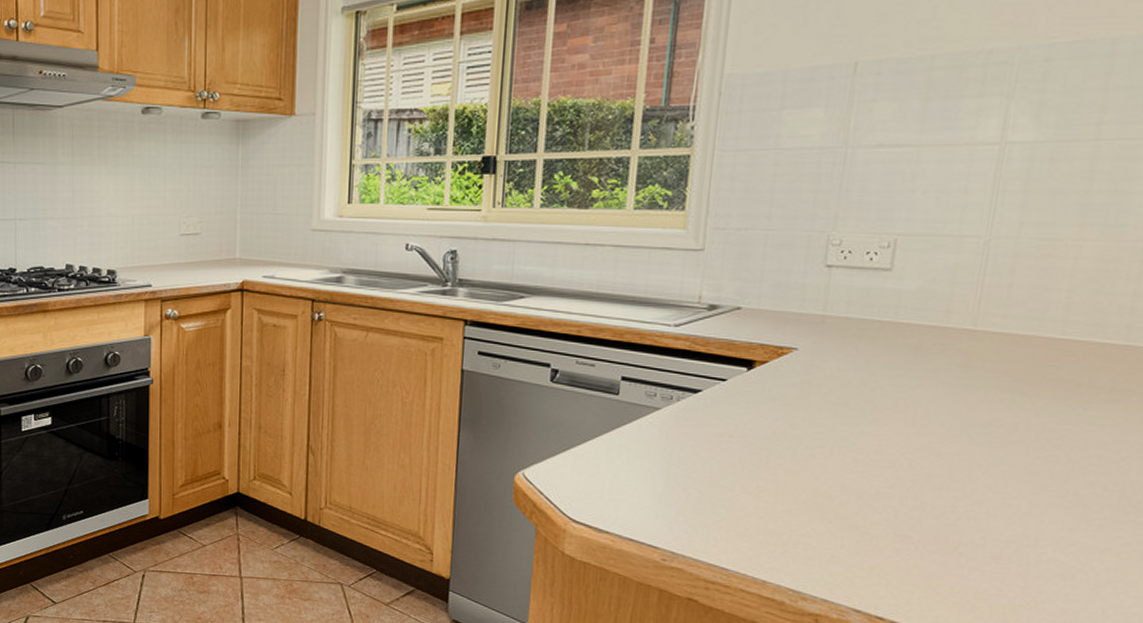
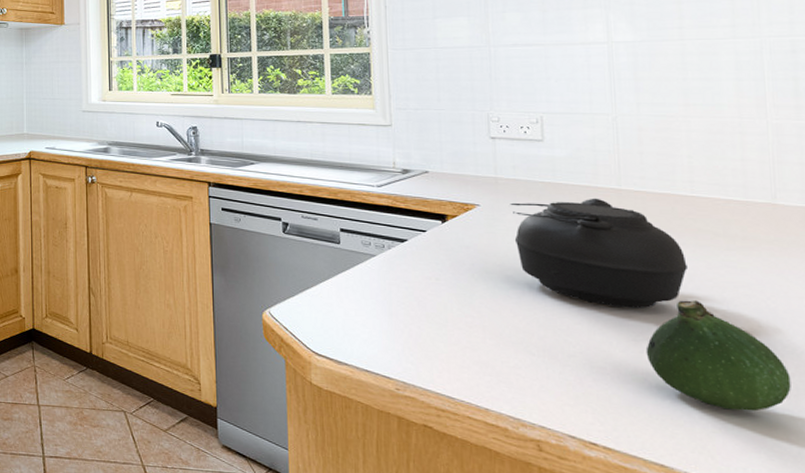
teapot: none [832,340,1036,471] -> present [510,198,687,309]
fruit: none [962,461,1126,584] -> present [646,300,791,412]

